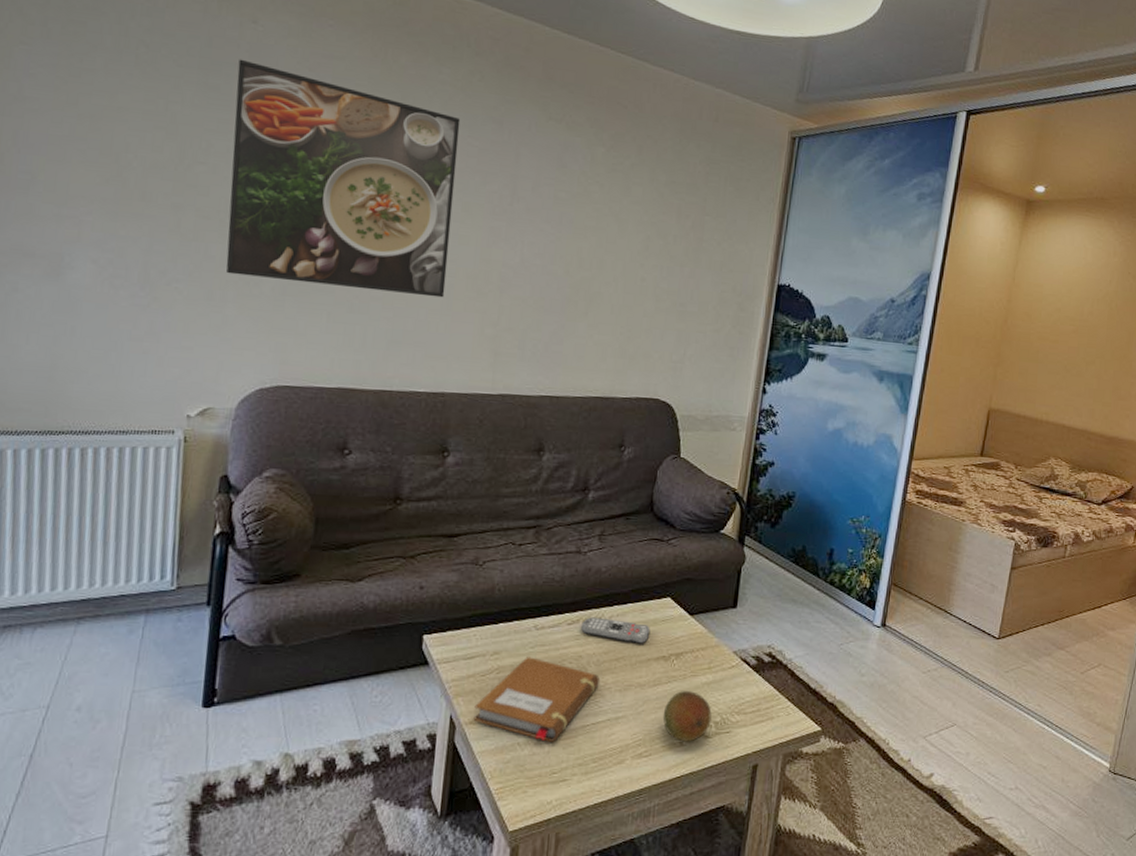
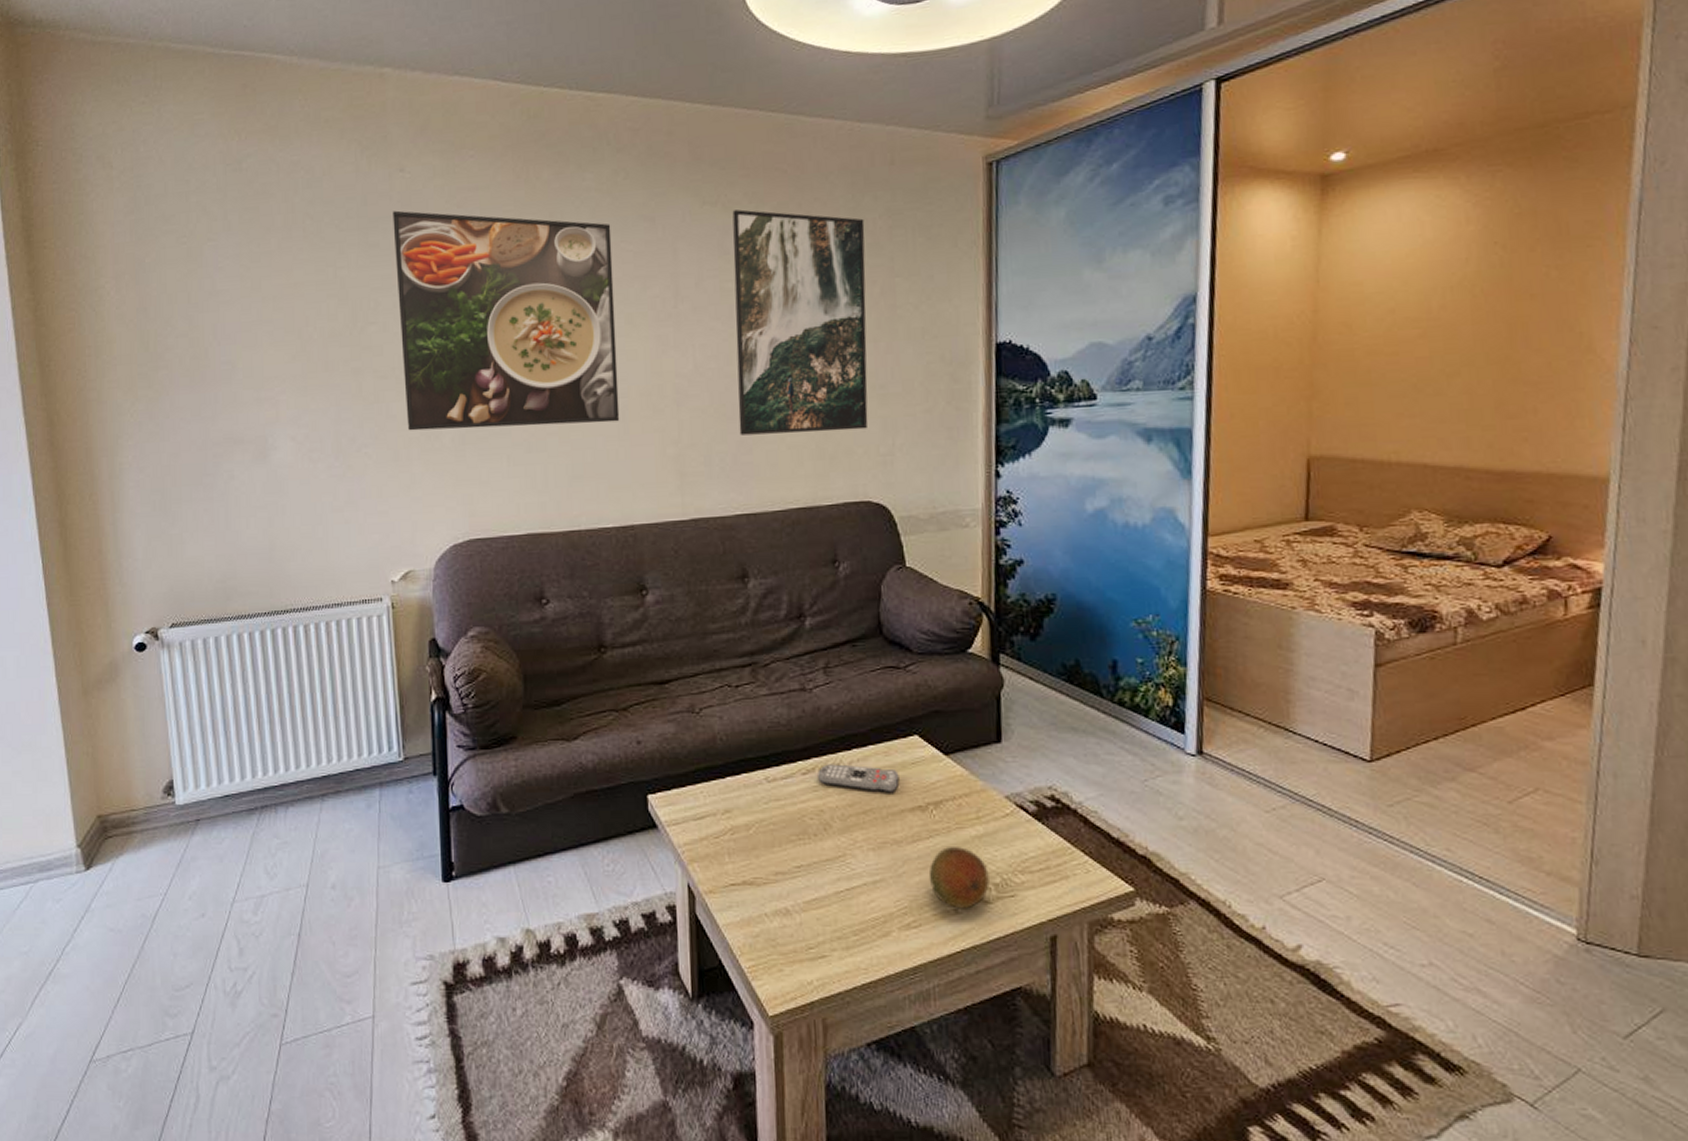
notebook: present [473,657,599,742] -> none [712,814,848,912]
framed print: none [553,130,687,338] -> present [732,209,868,436]

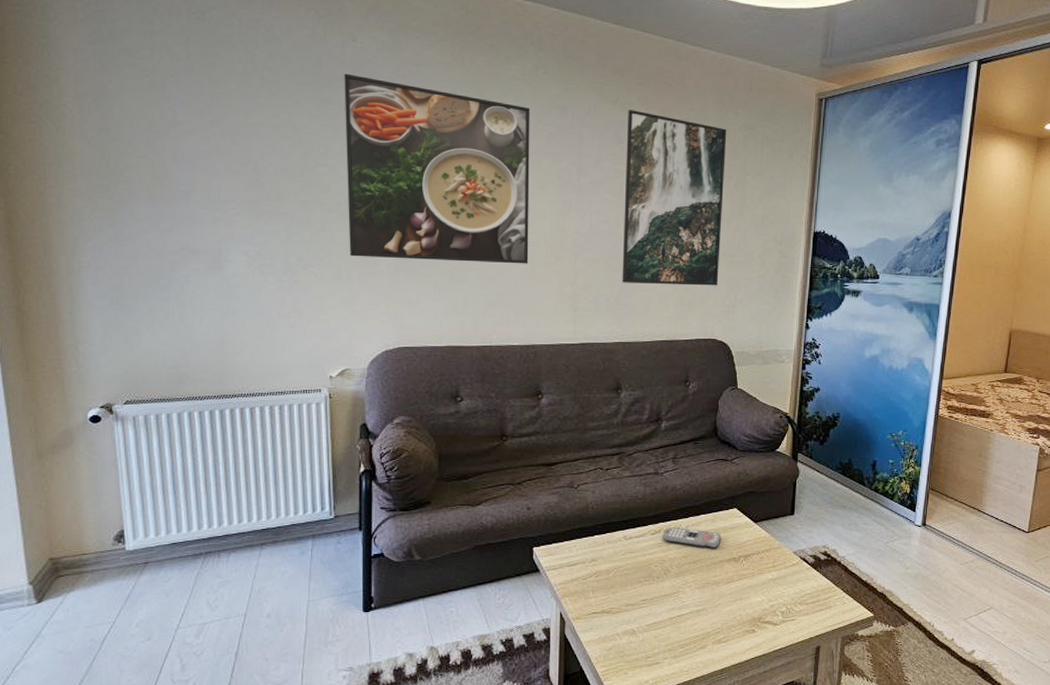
fruit: present [928,847,990,909] -> none [736,586,778,629]

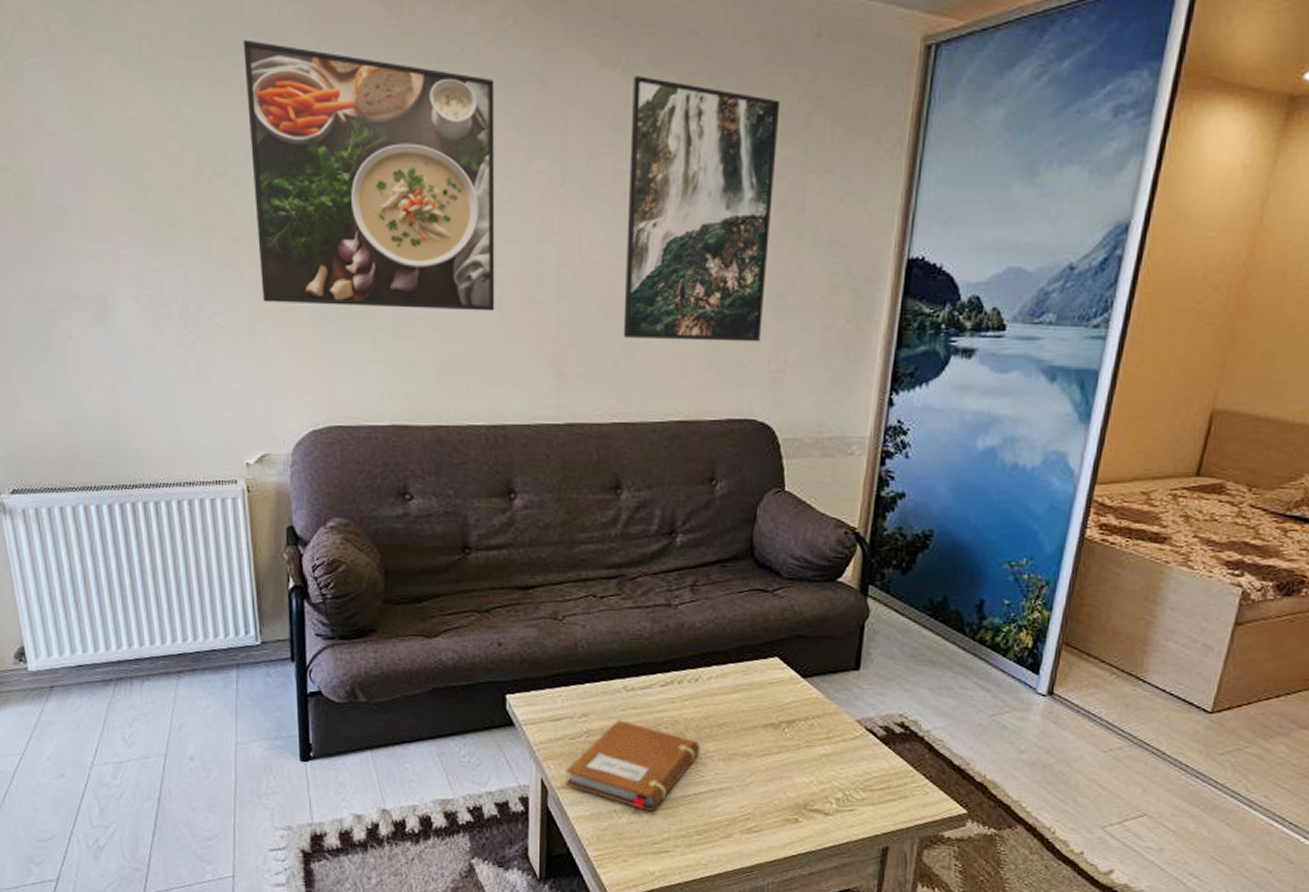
notebook: none [579,562,681,632] -> present [565,720,700,811]
remote control: present [663,527,721,548] -> none [676,678,756,709]

